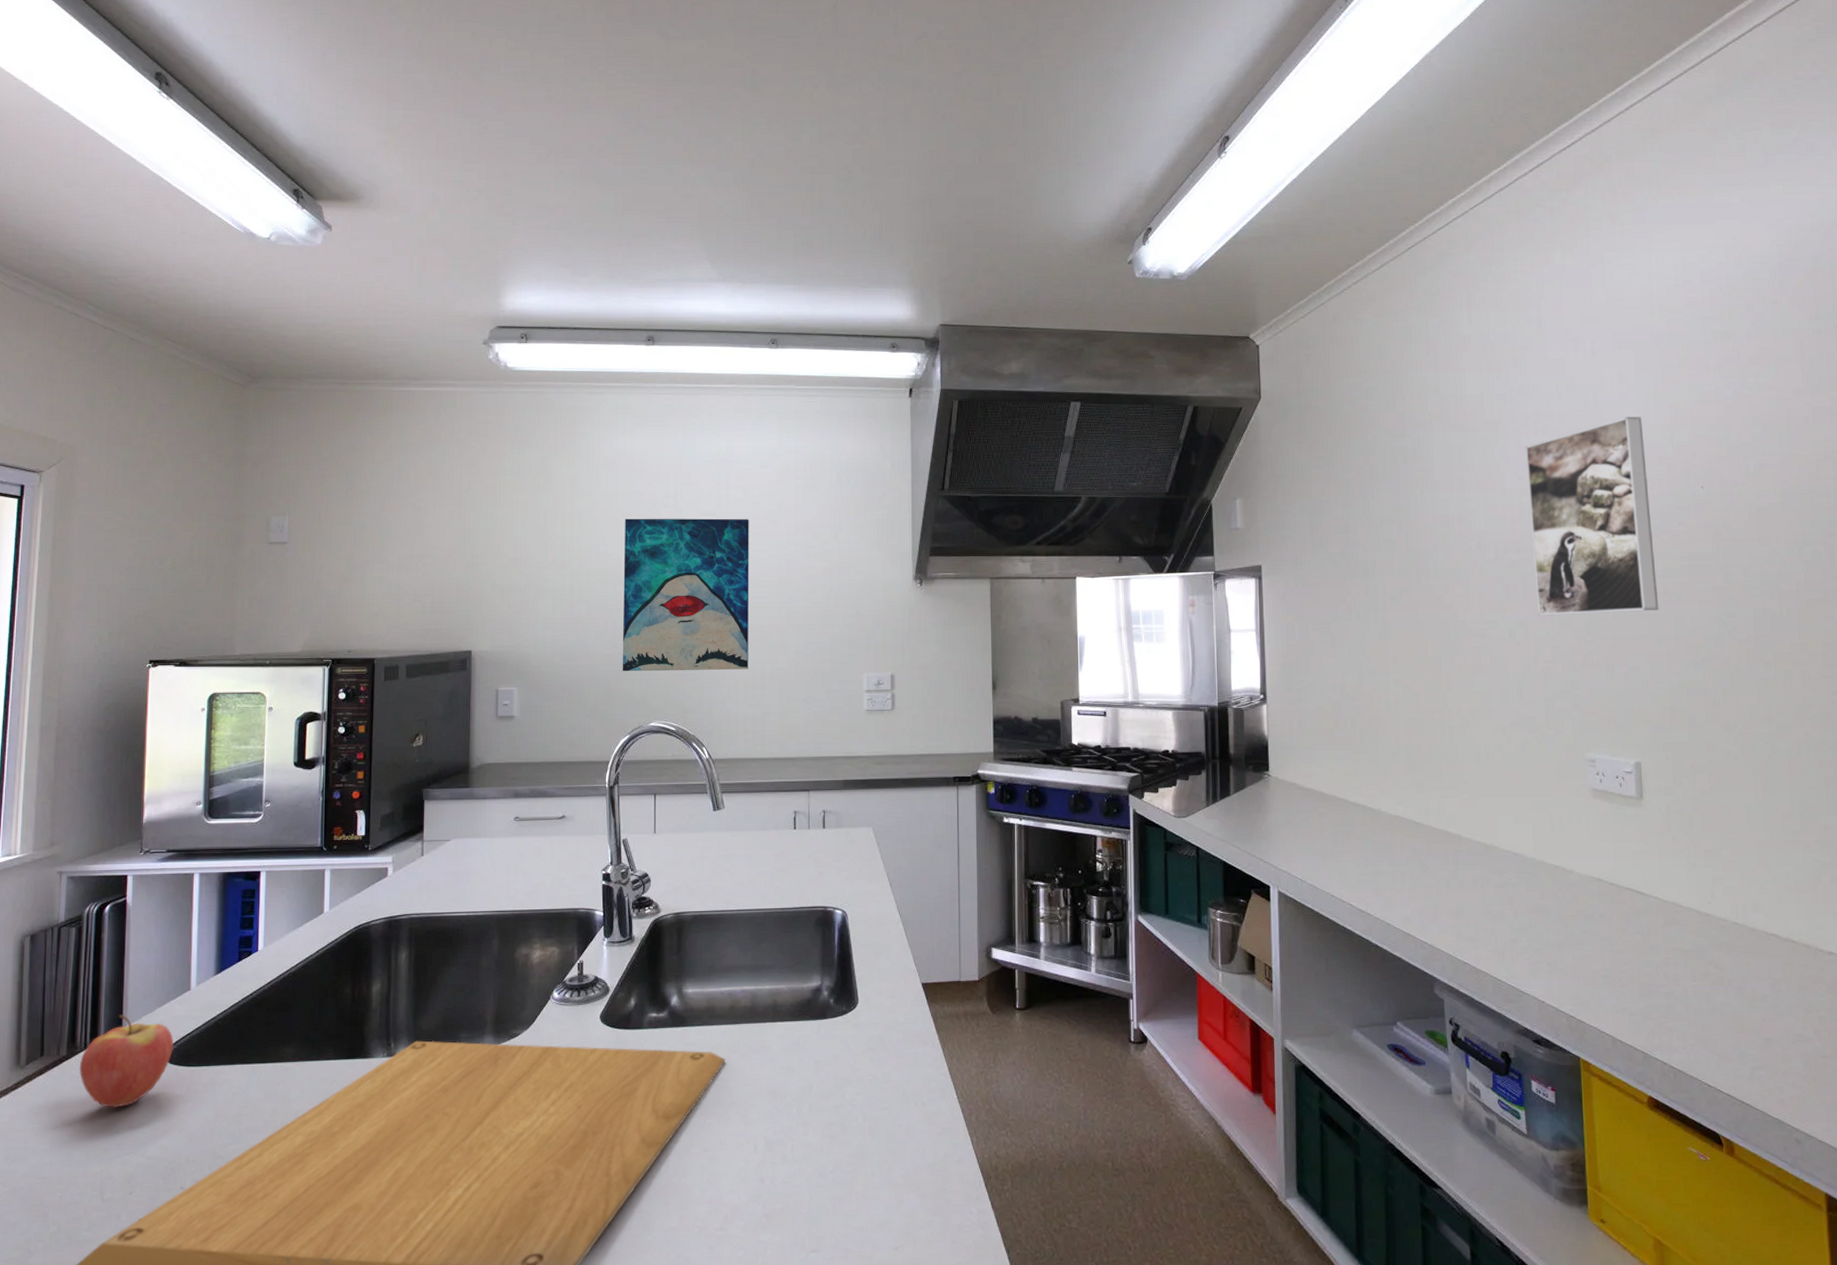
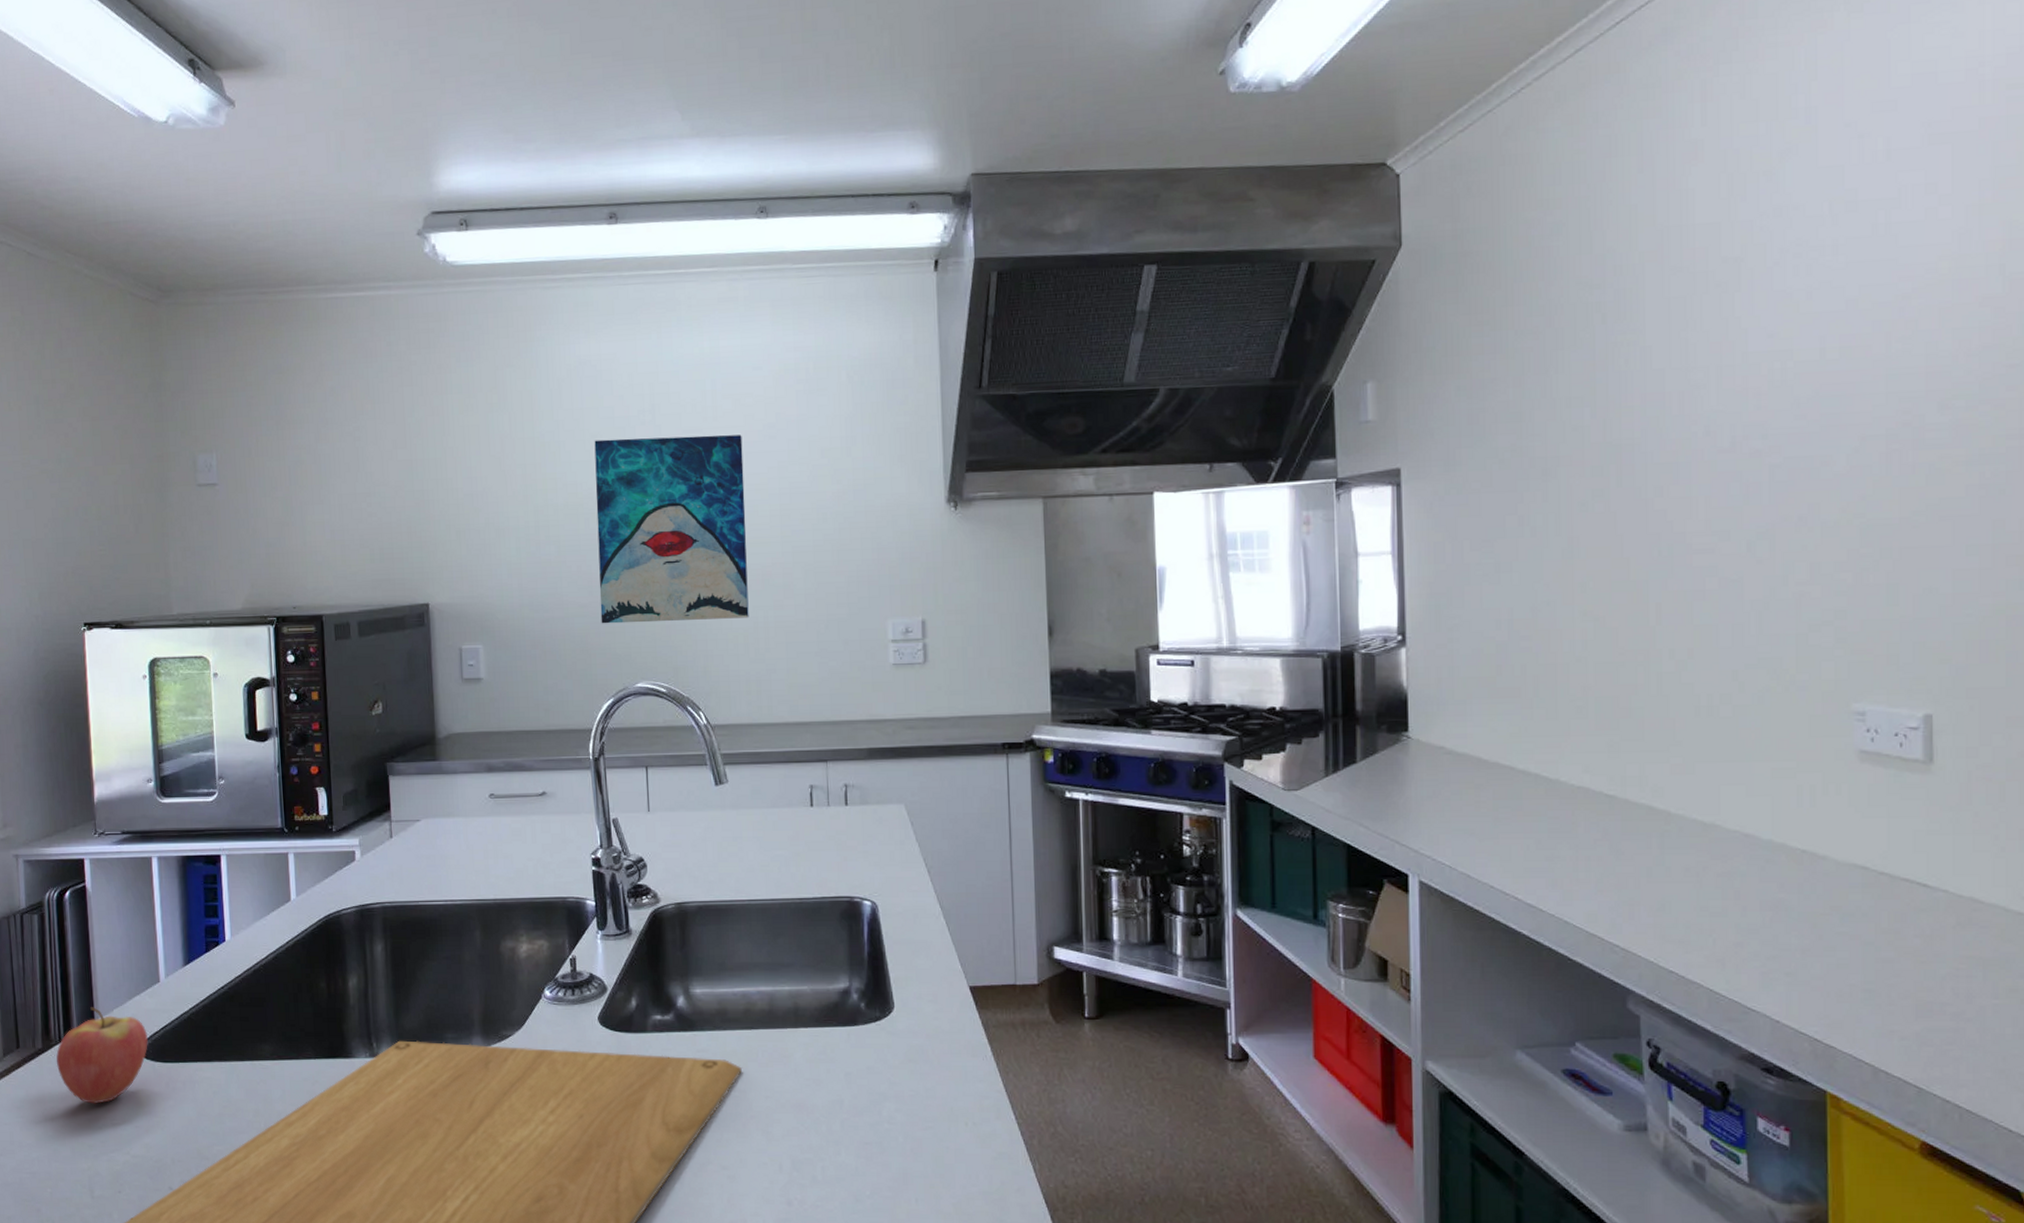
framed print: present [1525,417,1659,616] -> none [1780,240,1970,523]

